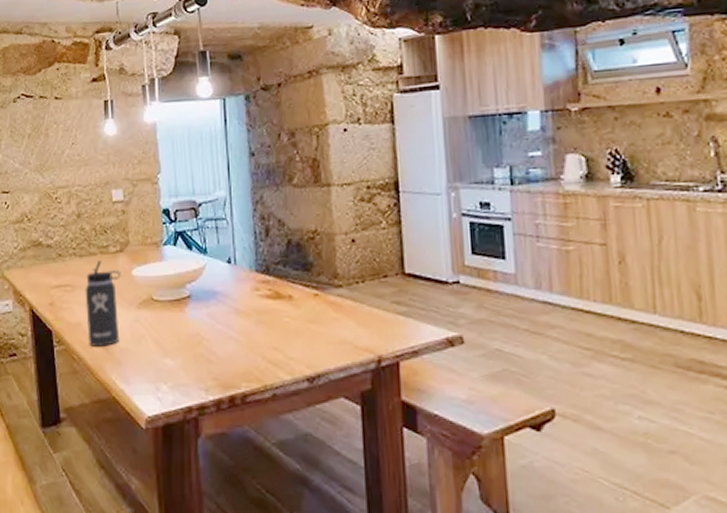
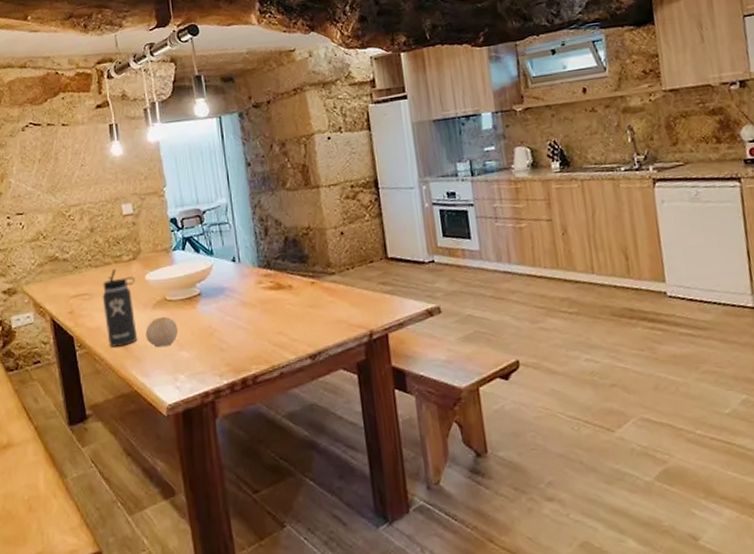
fruit: none [128,317,164,352] -> present [145,316,179,348]

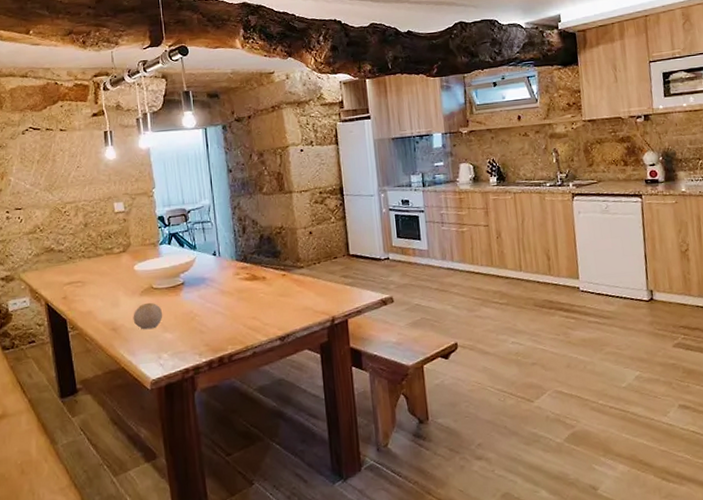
thermos bottle: present [102,269,138,347] -> none [94,260,126,329]

